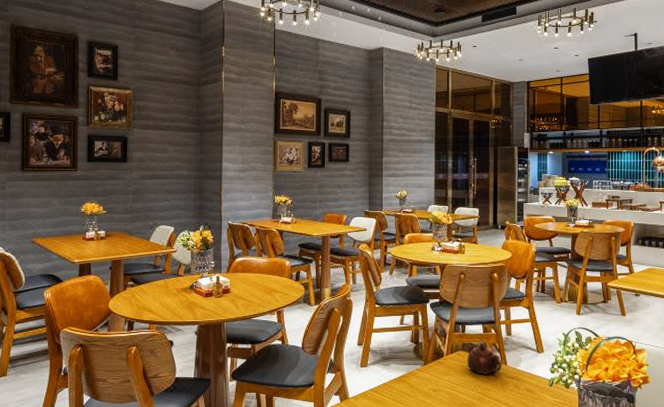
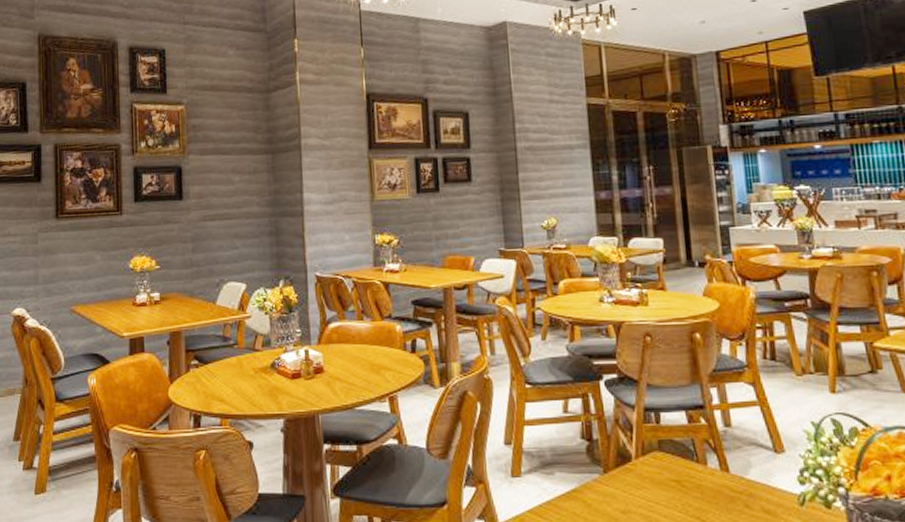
teapot: present [466,342,502,375] -> none [664,438,722,487]

